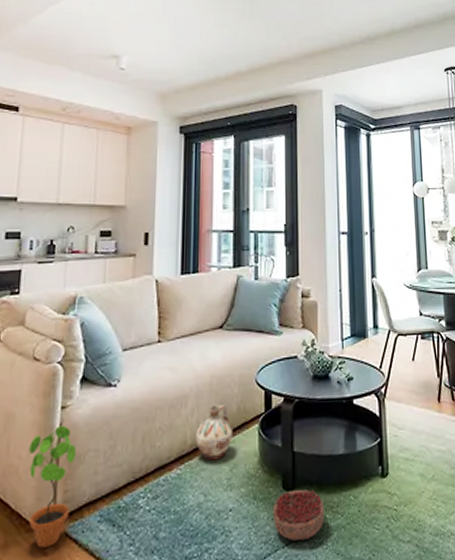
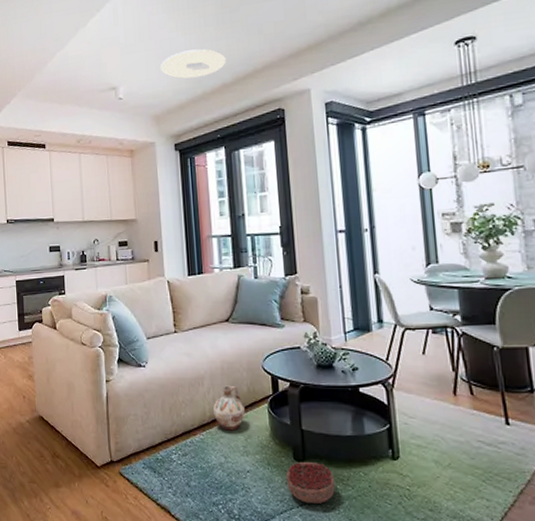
potted plant: present [29,425,77,548] -> none [87,394,121,481]
ceiling light: none [172,31,243,61] -> present [161,49,226,79]

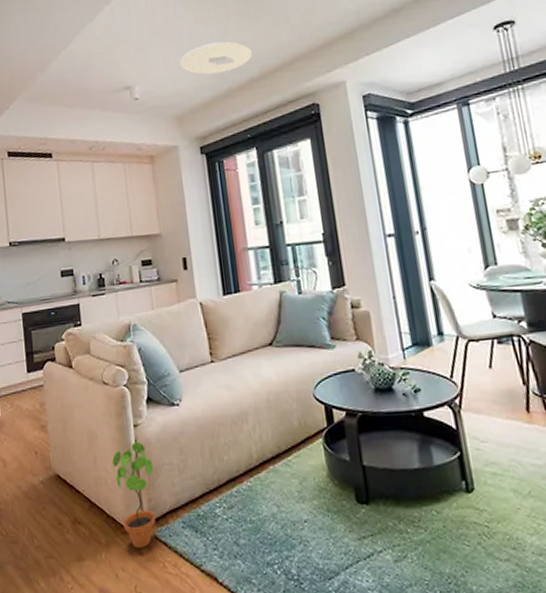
potted plant: none [87,394,121,481] -> present [112,442,156,548]
ceramic jug: present [213,385,245,431] -> none [260,420,298,474]
decorative bowl: present [286,461,335,504] -> none [349,503,406,553]

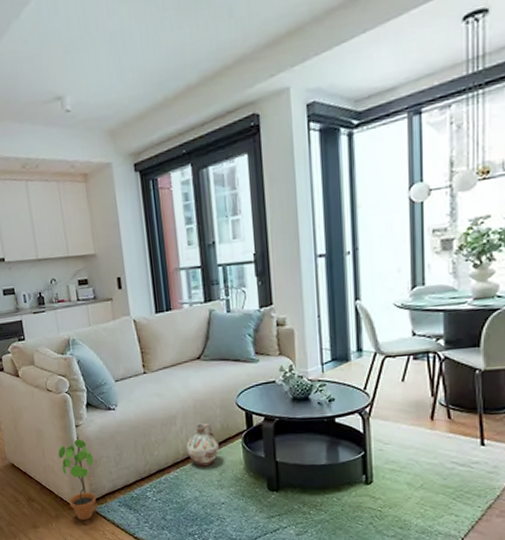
ceiling light: present [180,41,252,75] -> none [112,41,191,82]
ceramic jug: none [260,420,298,474] -> present [186,423,219,467]

